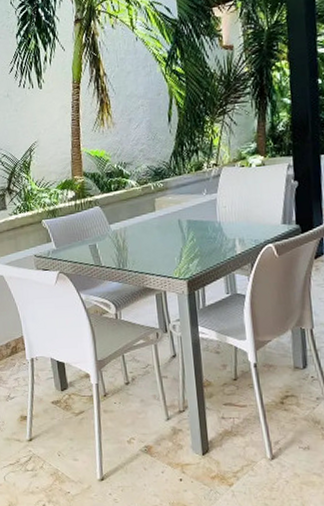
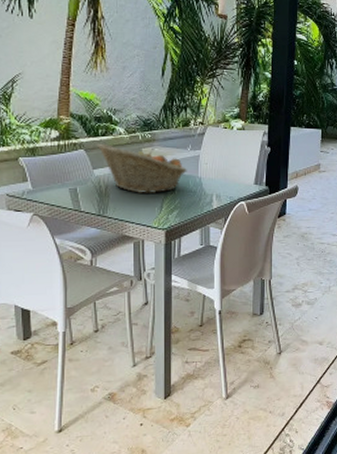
fruit basket: none [110,197,205,245] -> present [96,143,187,194]

